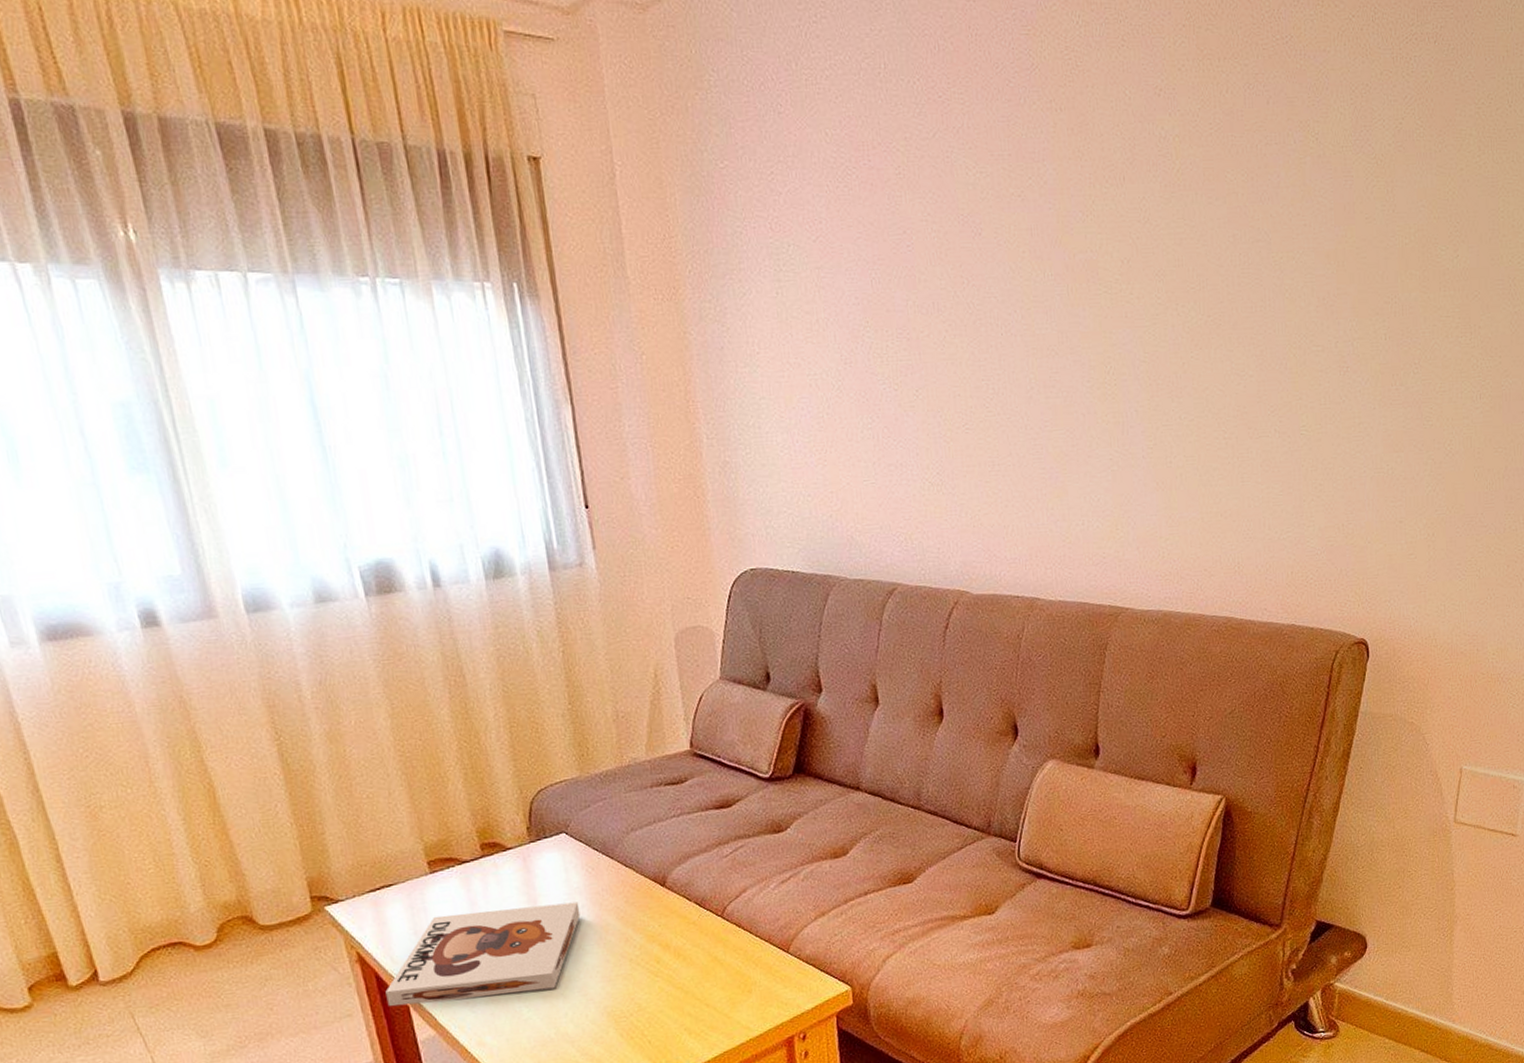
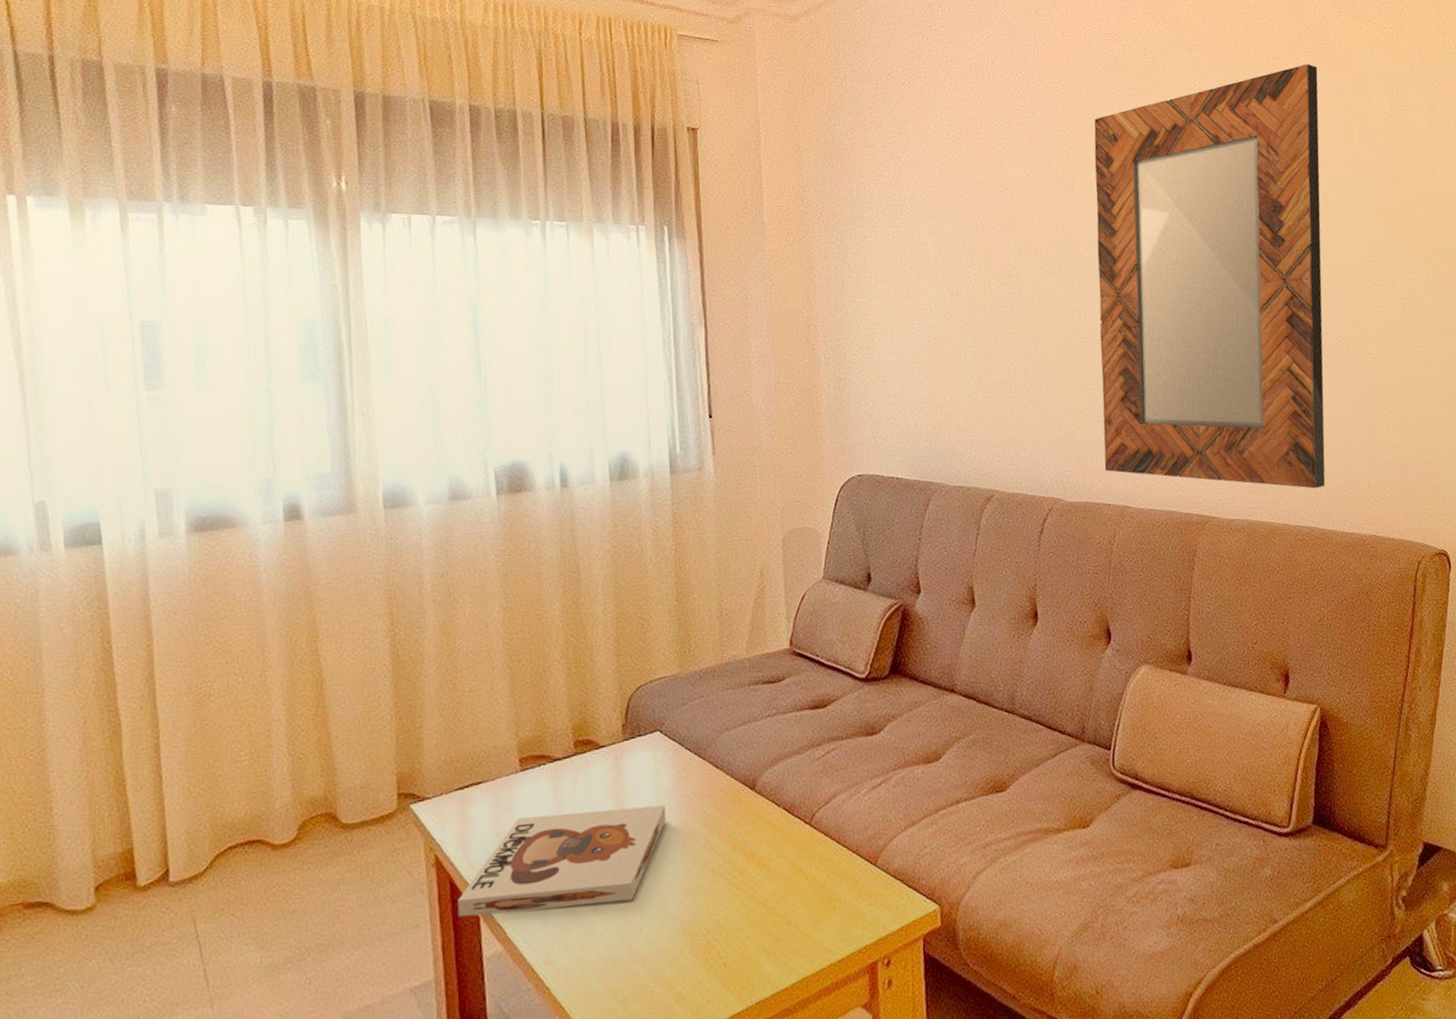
home mirror: none [1005,65,1271,577] -> present [1094,64,1326,489]

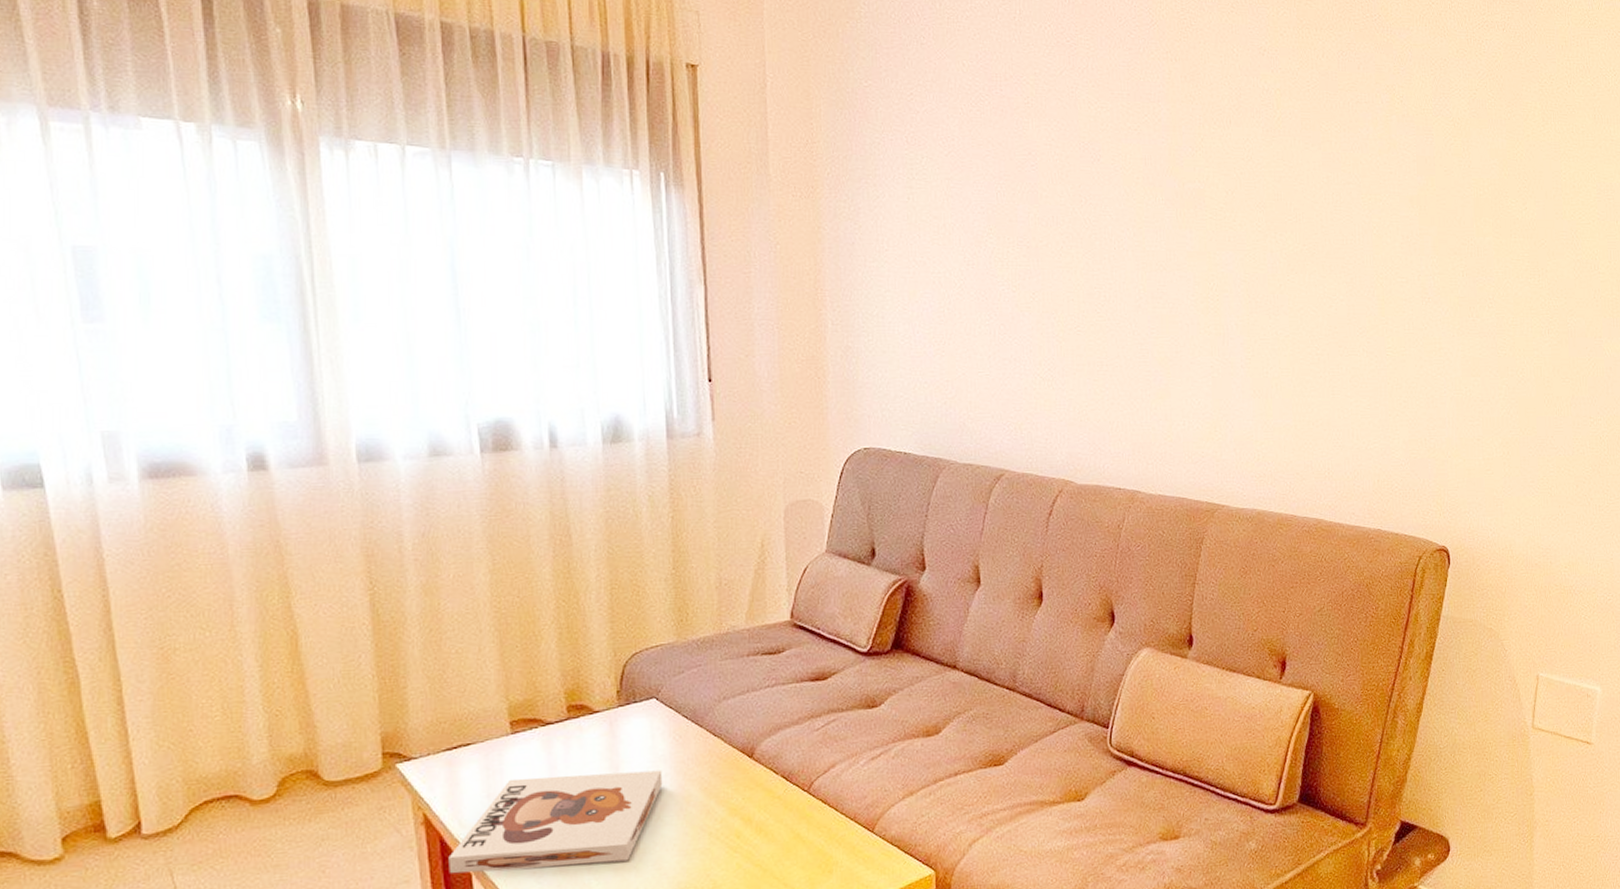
home mirror: present [1094,64,1326,489] -> none [1117,36,1361,481]

